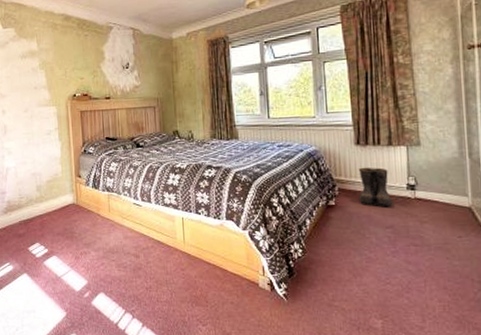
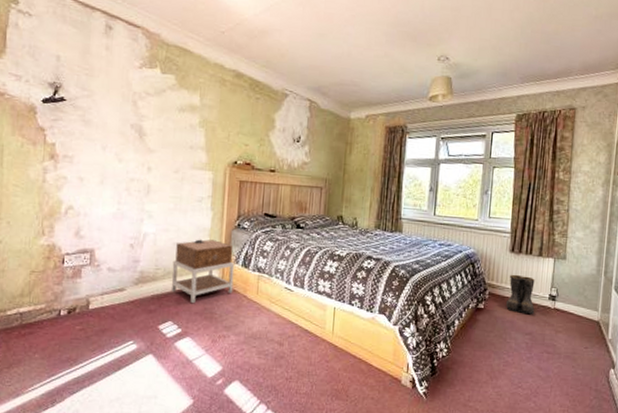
nightstand: none [33,167,88,226] -> present [171,239,235,304]

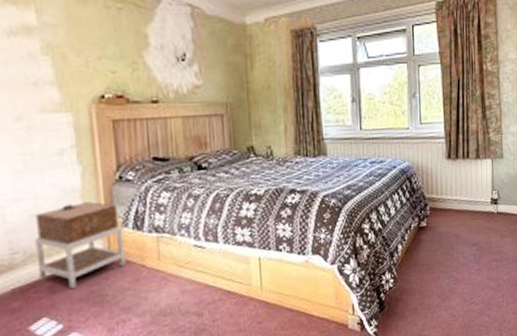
boots: present [506,274,535,314] -> none [448,182,479,224]

